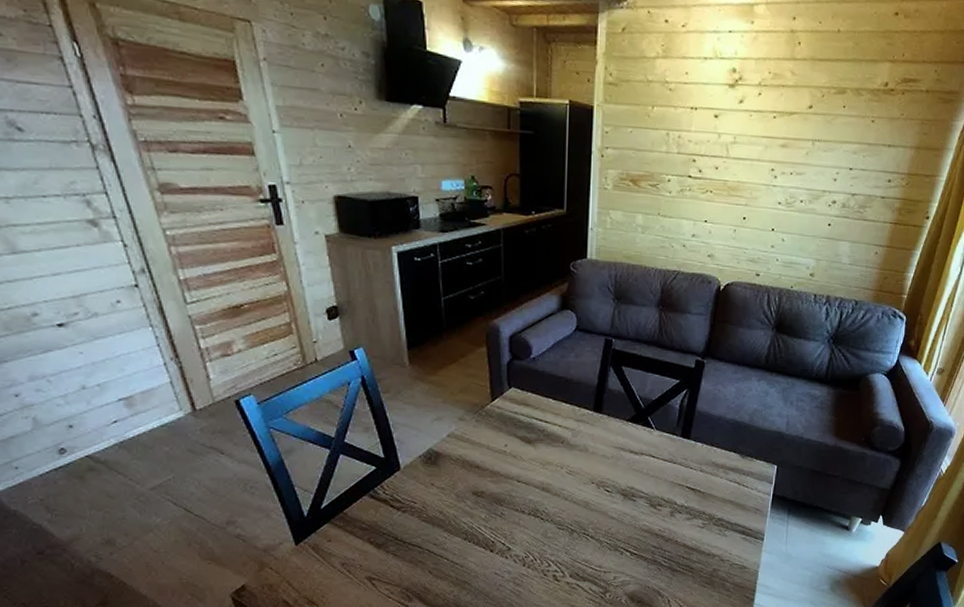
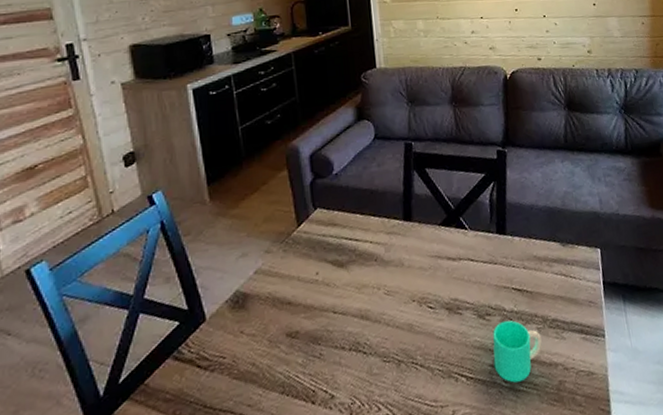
cup: none [657,512,705,564] -> present [492,320,542,383]

